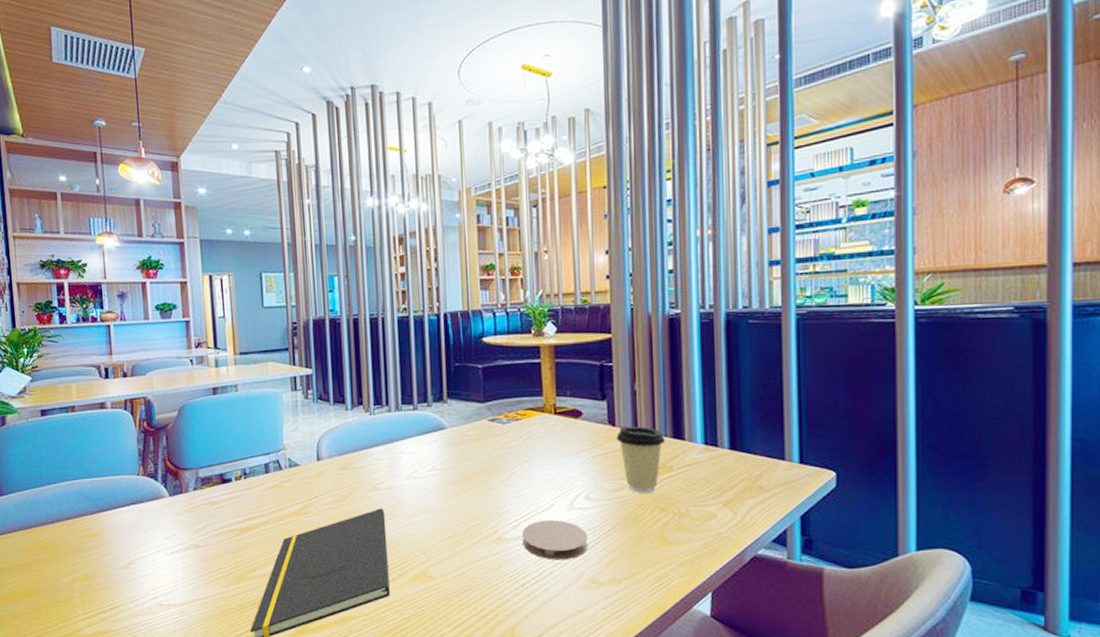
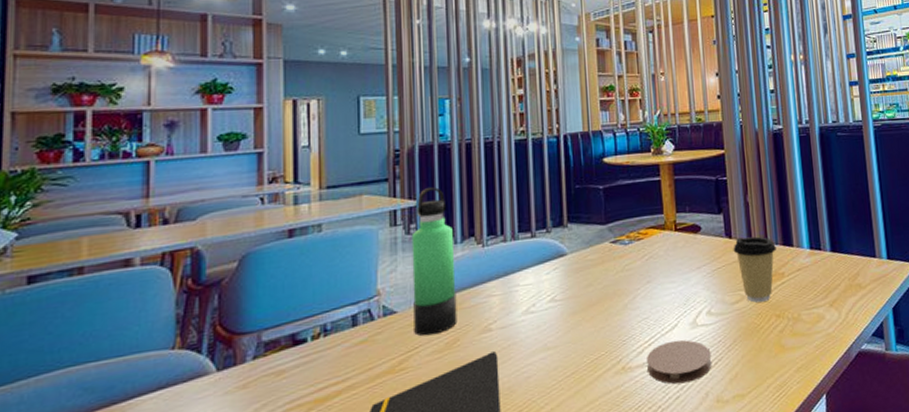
thermos bottle: none [309,357,350,488] -> present [411,186,457,336]

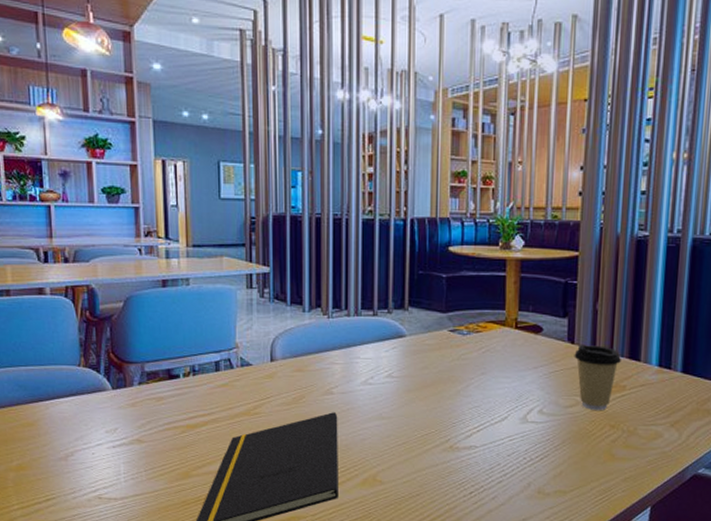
thermos bottle: present [411,186,457,336] -> none [265,256,304,389]
coaster: present [647,340,712,384] -> none [474,431,538,471]

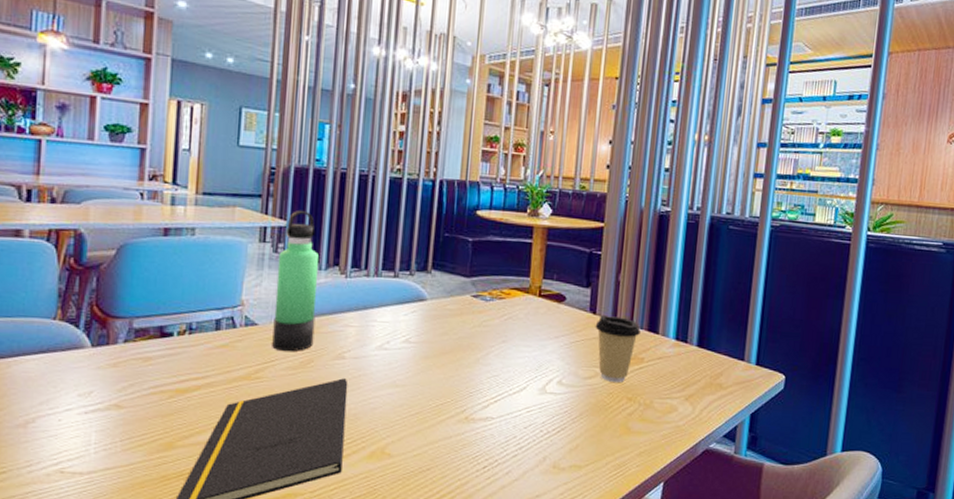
thermos bottle: none [265,256,304,389] -> present [272,209,319,352]

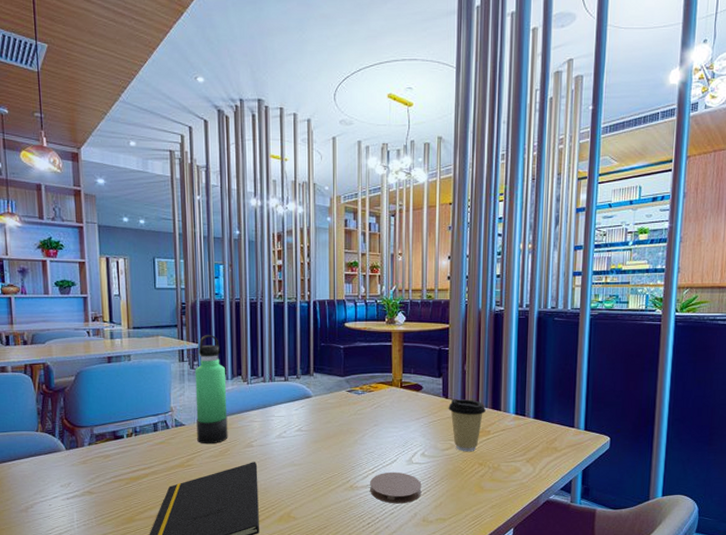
coaster: none [490,402,555,444] -> present [370,472,422,504]

